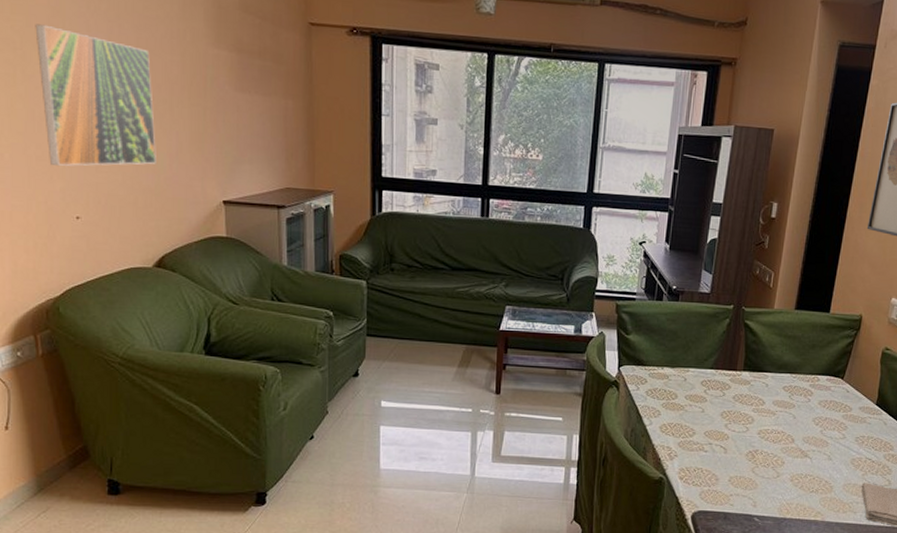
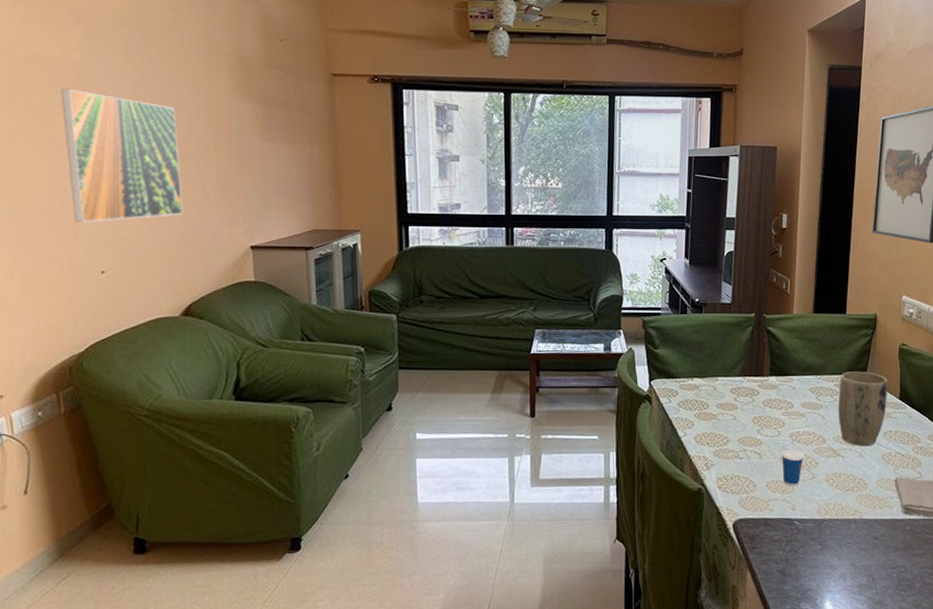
cup: none [747,437,771,483] -> present [781,440,804,486]
plant pot: none [810,372,867,450] -> present [837,371,888,447]

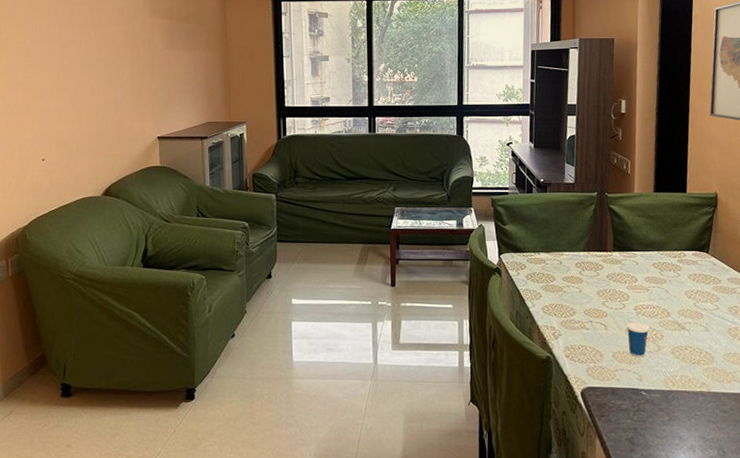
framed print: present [61,88,183,222] -> none [16,13,105,119]
plant pot: present [837,371,888,447] -> none [681,247,732,321]

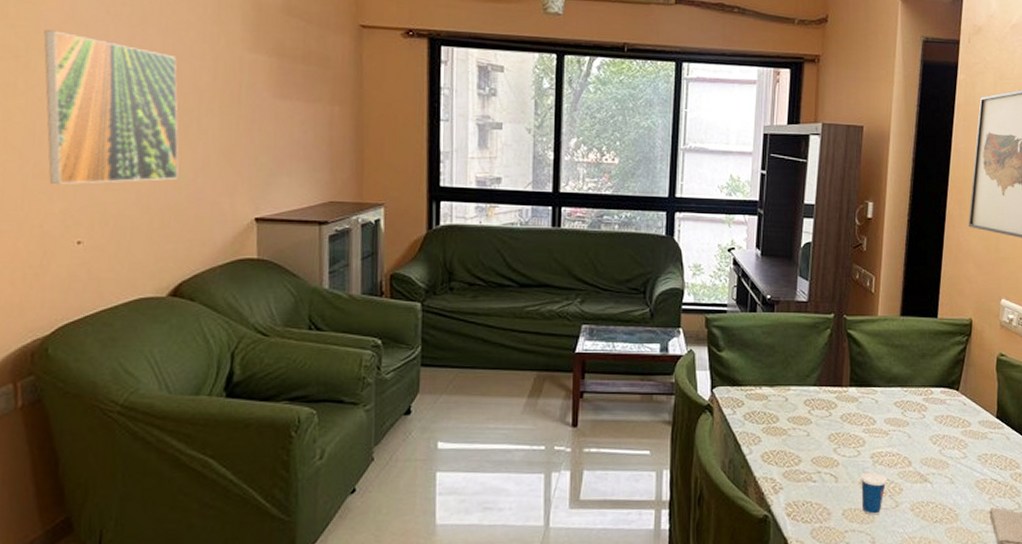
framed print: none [16,13,105,119] -> present [44,30,179,184]

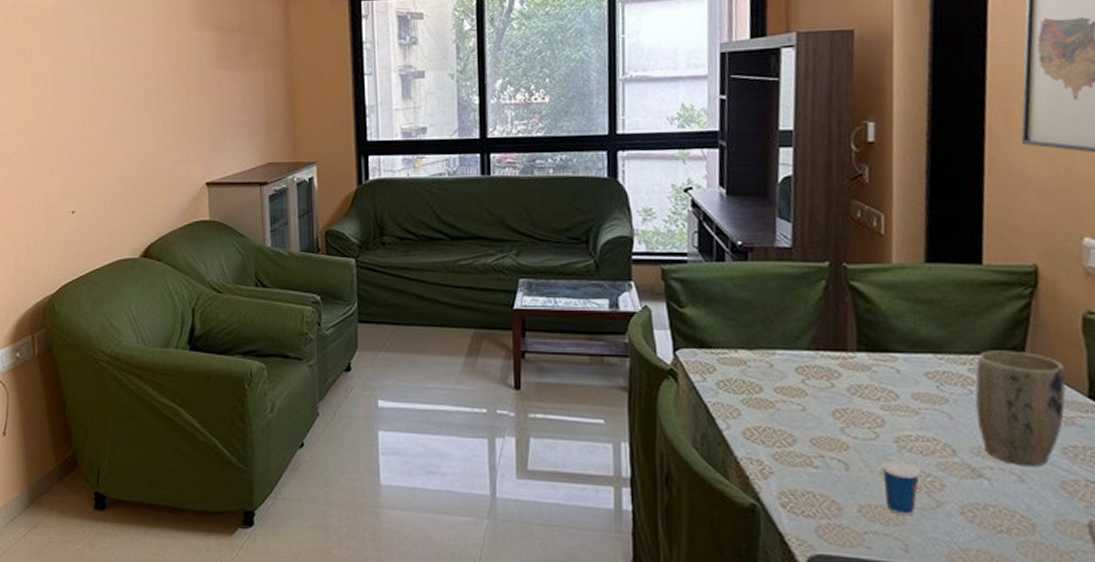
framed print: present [44,30,179,184] -> none [42,31,144,162]
plant pot: none [926,384,984,471] -> present [975,350,1067,467]

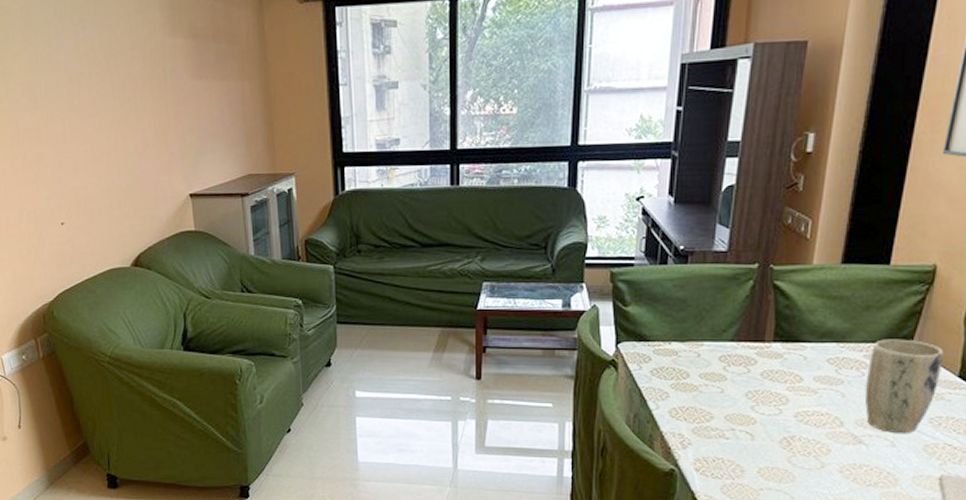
cup: present [882,447,921,516] -> none [781,421,813,475]

